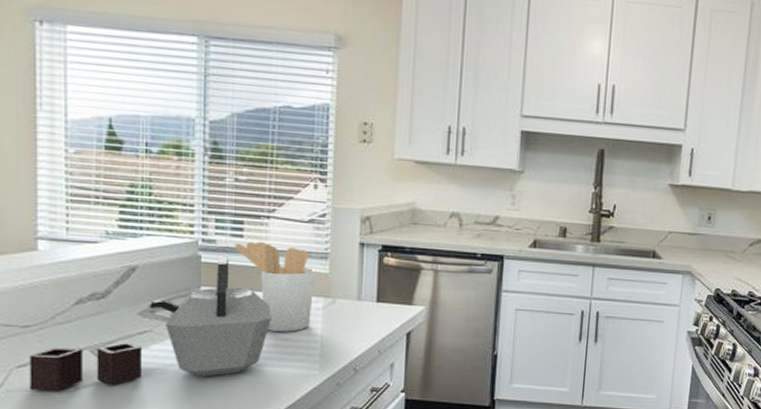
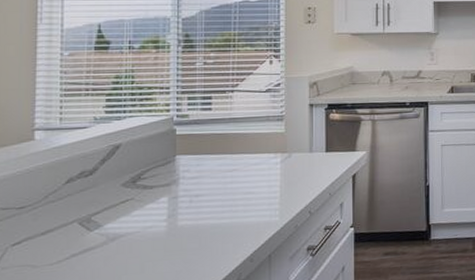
kettle: present [29,254,273,391] -> none [23,126,238,265]
utensil holder: present [235,241,316,332] -> none [205,112,274,187]

